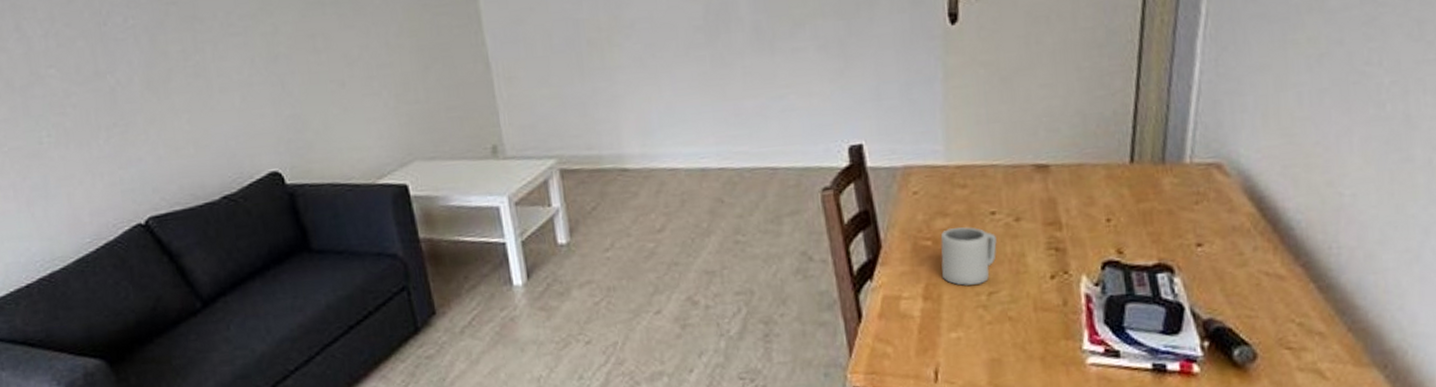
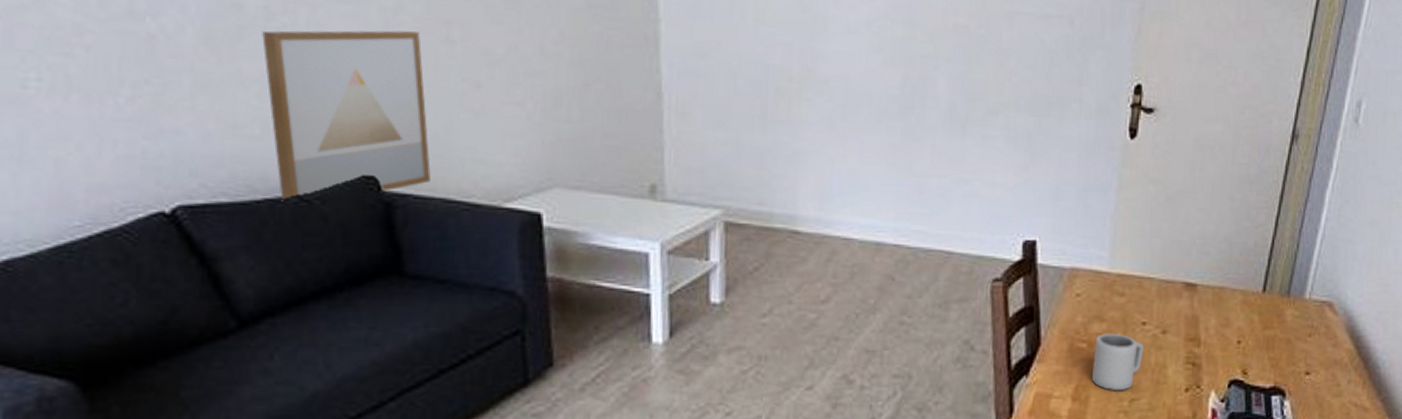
wall art: none [184,48,319,204] -> present [262,30,431,202]

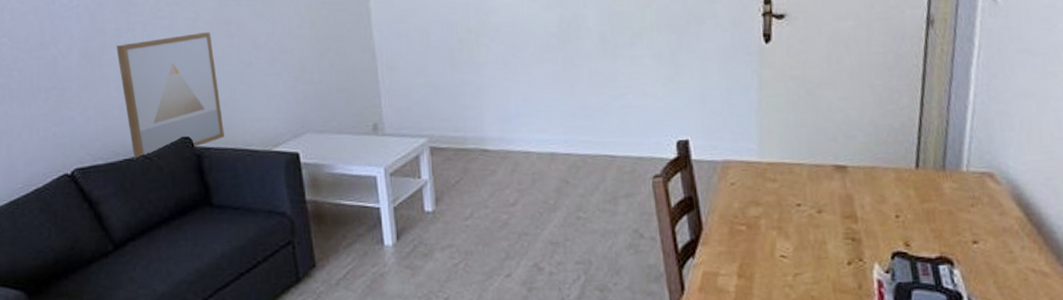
cup: present [1091,334,1144,390] -> none [753,216,802,267]

